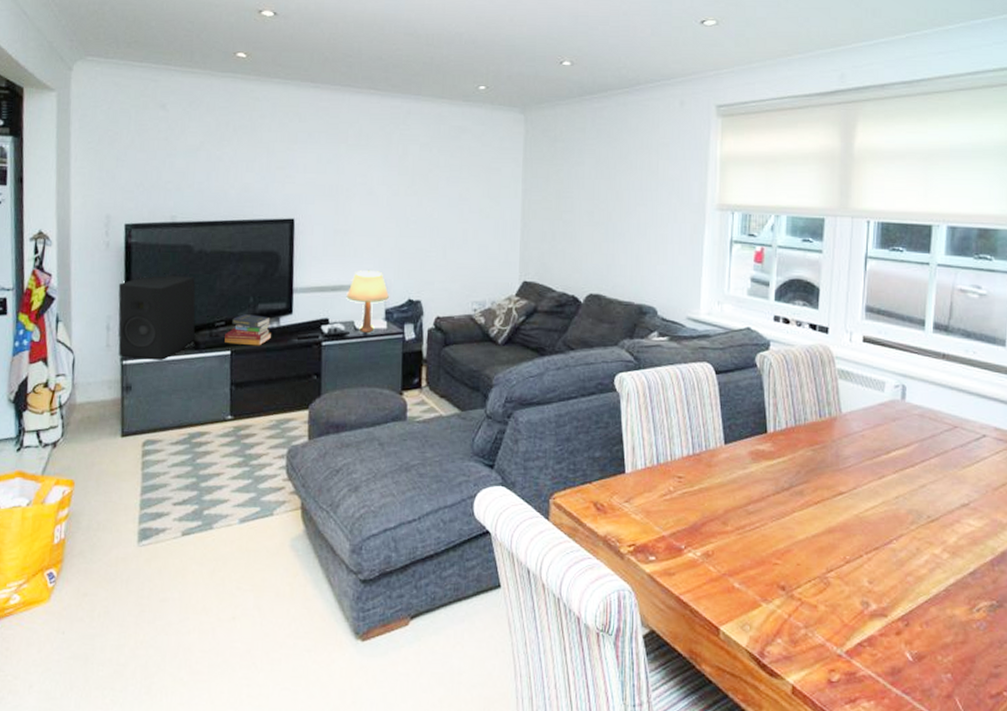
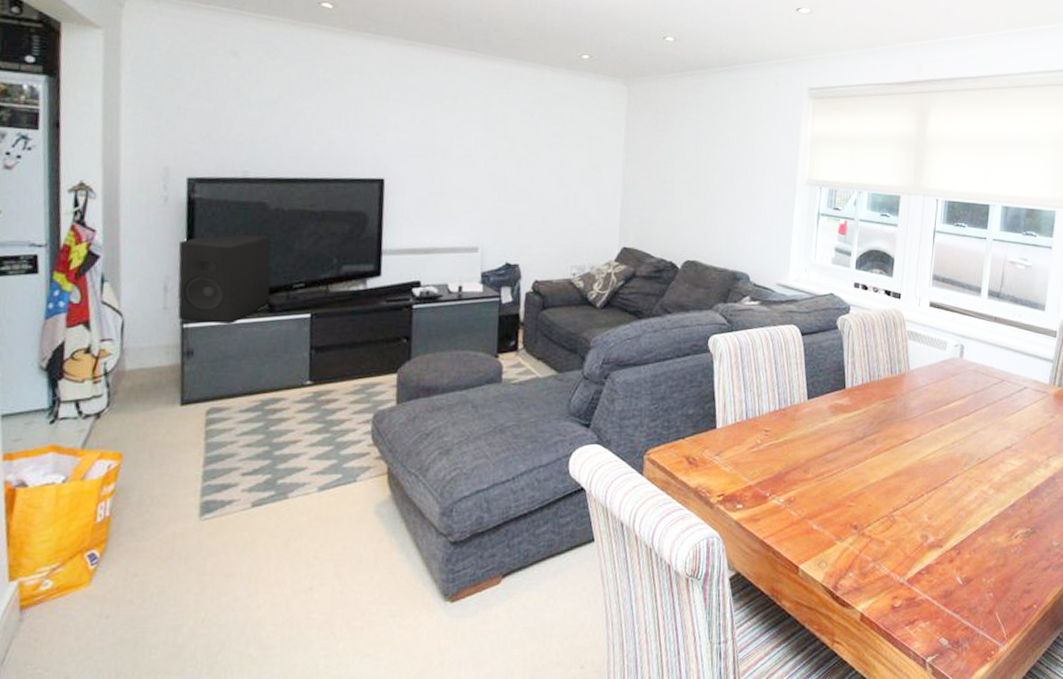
books: present [225,314,271,346] -> none [304,276,357,309]
table lamp: present [346,269,390,333] -> none [440,232,487,296]

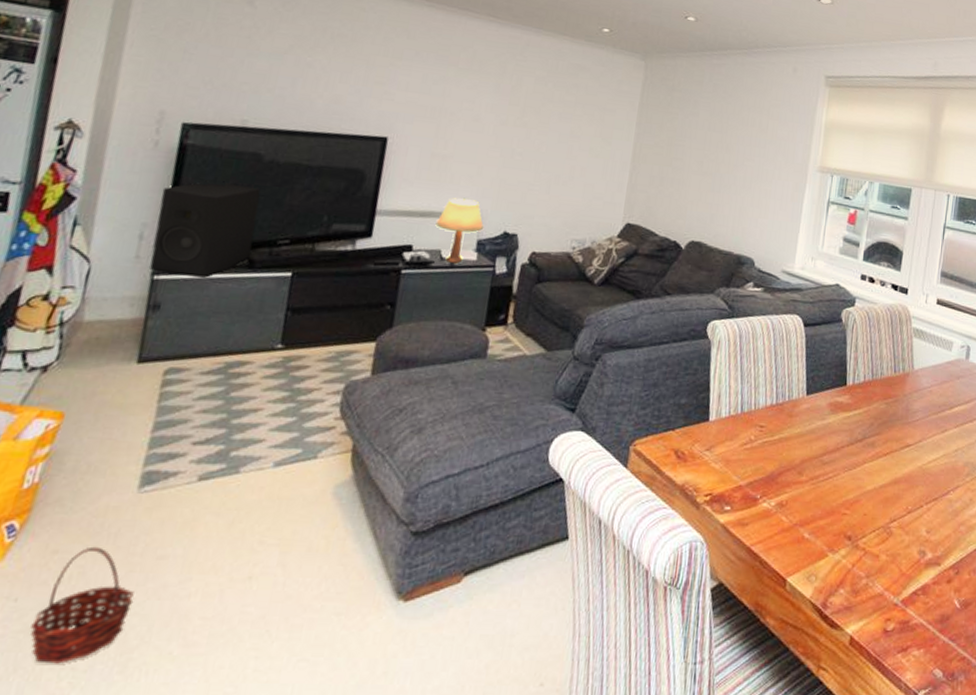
basket: none [124,568,211,669] -> present [30,546,134,664]
table lamp: none [440,232,487,296] -> present [435,197,484,264]

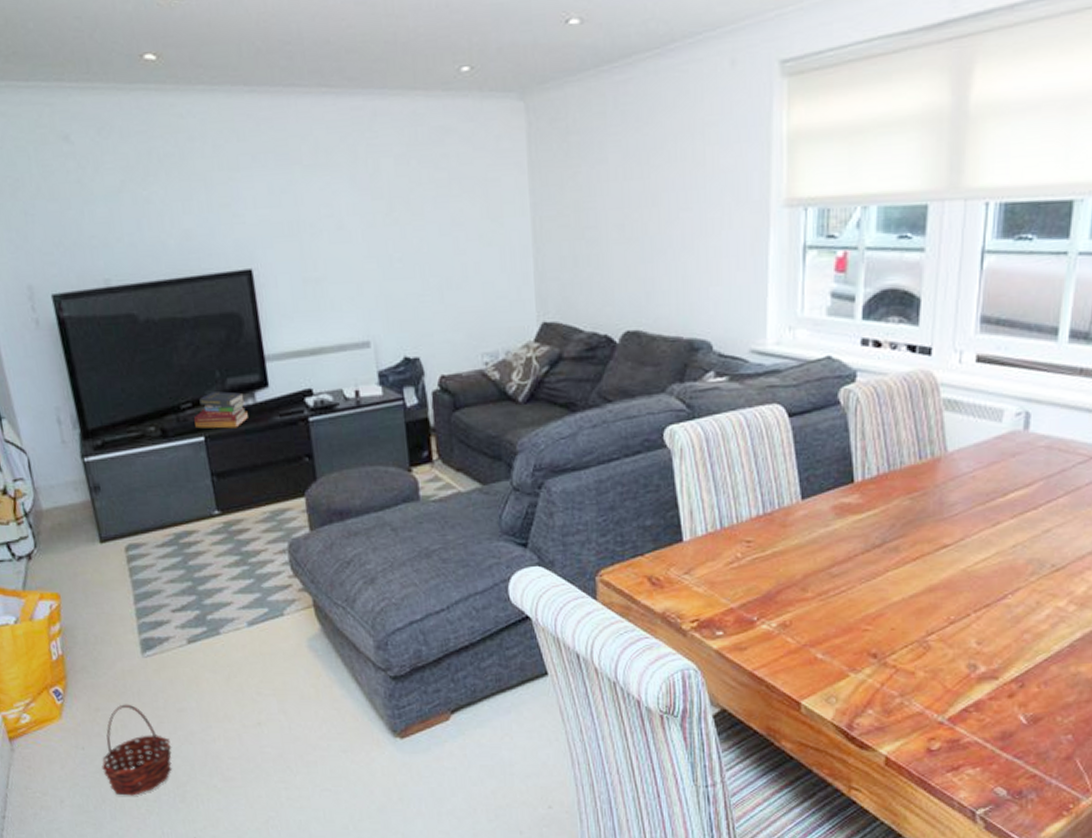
speaker: present [149,181,261,278] -> none [60,351,162,454]
books: none [286,233,345,270] -> present [194,391,248,429]
table lamp: present [435,197,484,264] -> none [329,325,382,402]

